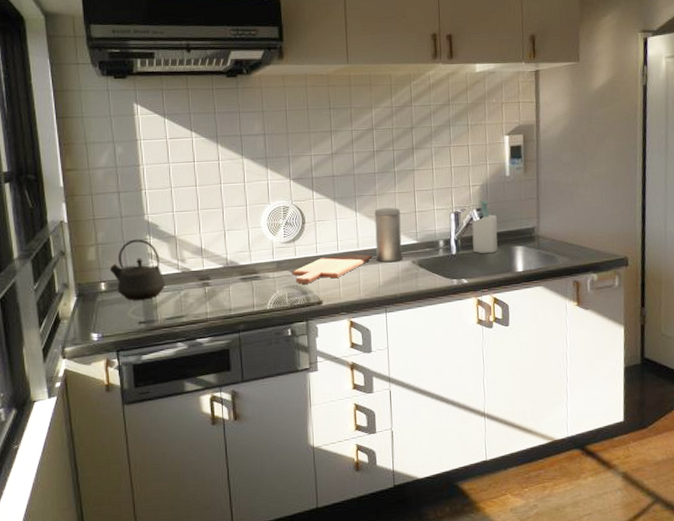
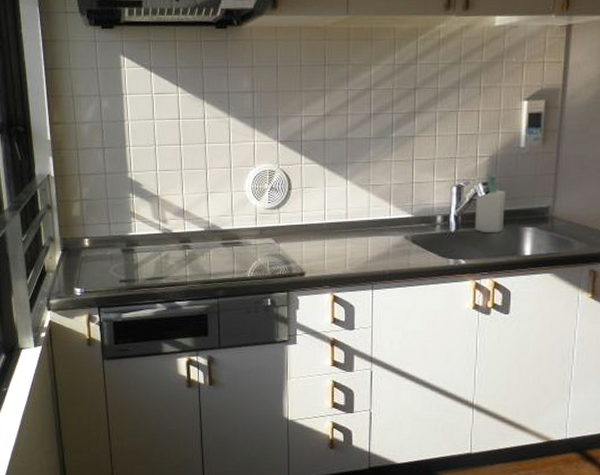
kettle: present [109,239,165,300] -> none [93,197,146,258]
cutting board: present [292,253,373,284] -> none [275,223,362,253]
canister: present [374,207,403,263] -> none [365,177,396,237]

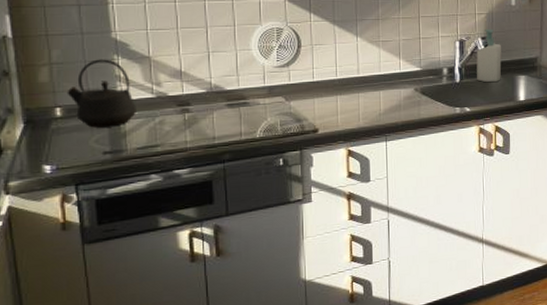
kettle: none [93,197,146,258] -> present [67,59,136,128]

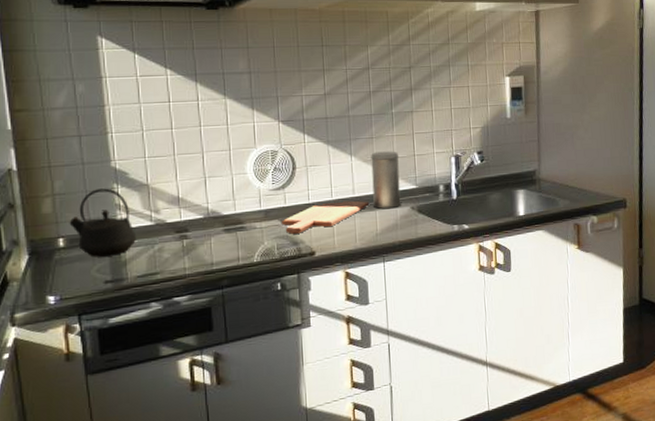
cutting board: none [286,79,374,111] -> present [282,200,370,234]
canister: none [376,33,405,90] -> present [371,151,401,210]
soap bottle: present [476,29,502,83] -> none [473,143,499,199]

